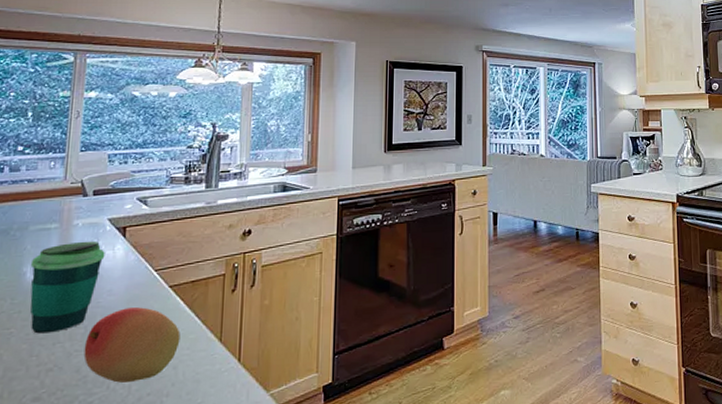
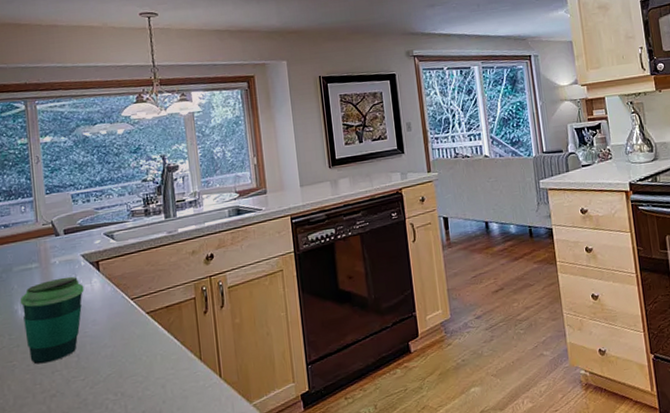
fruit: present [83,307,181,383] -> none [79,334,164,404]

